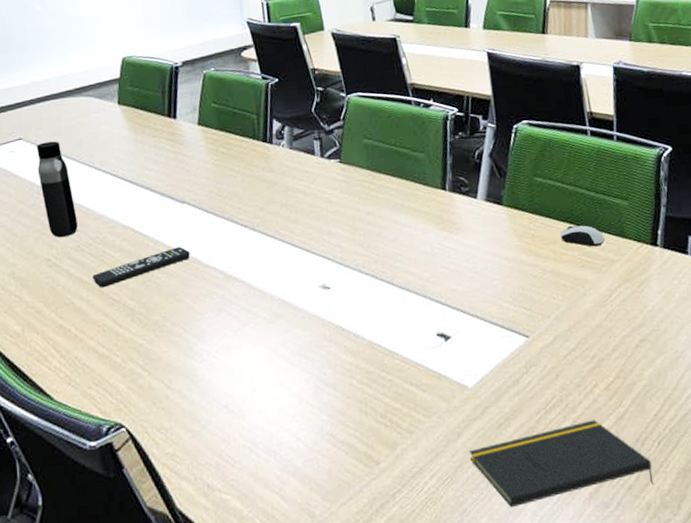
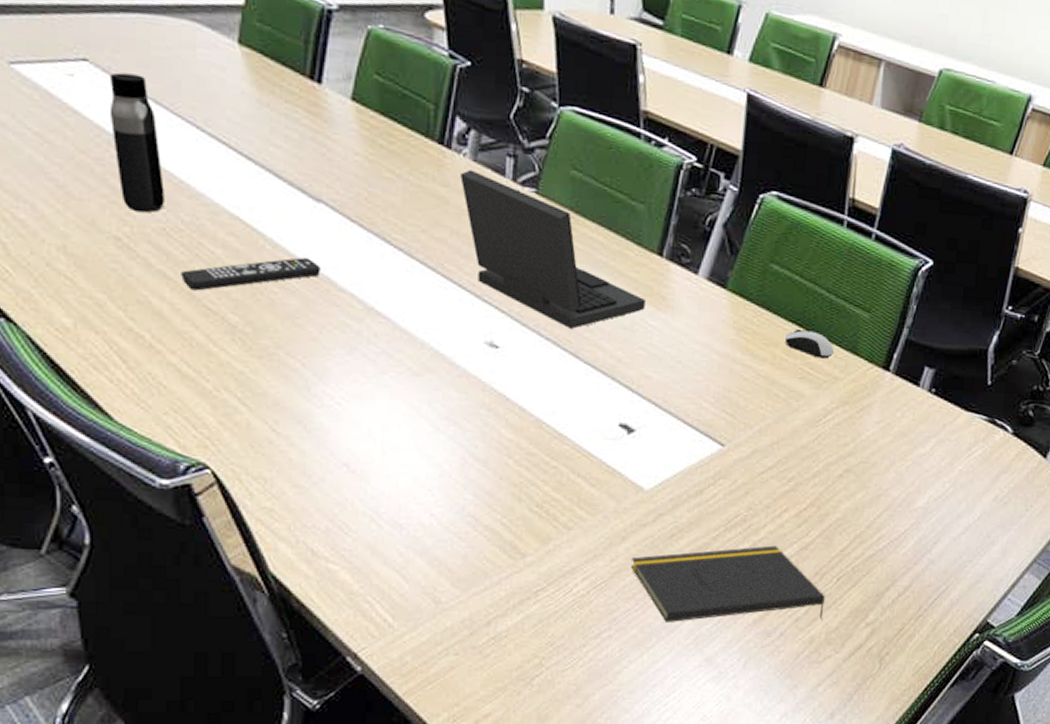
laptop: none [282,155,440,262] -> present [460,169,645,329]

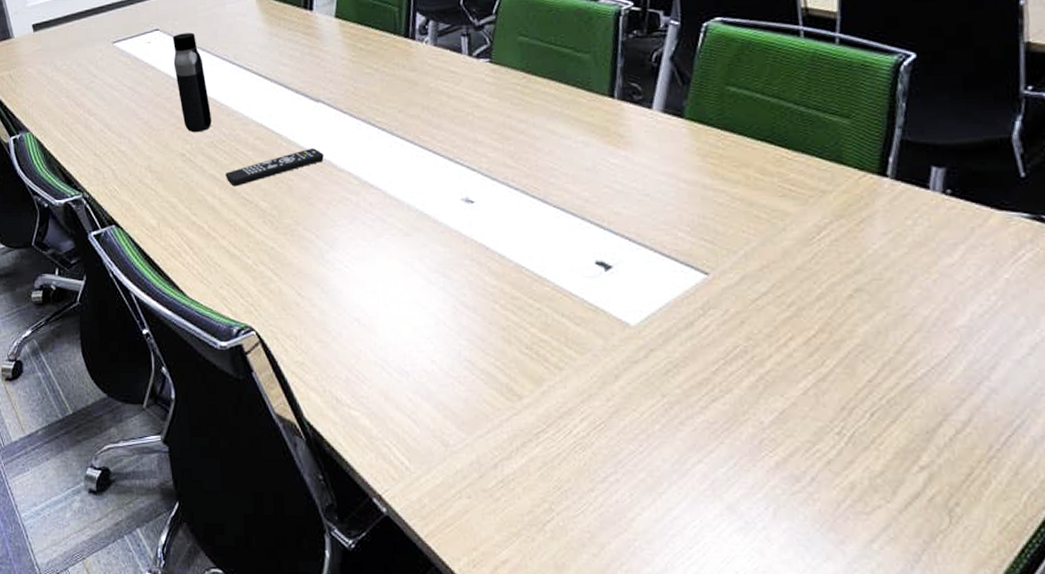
laptop: present [460,169,645,329] -> none [425,53,604,177]
notepad: present [630,545,825,623] -> none [627,378,862,466]
computer mouse: present [784,328,835,359] -> none [755,146,816,173]

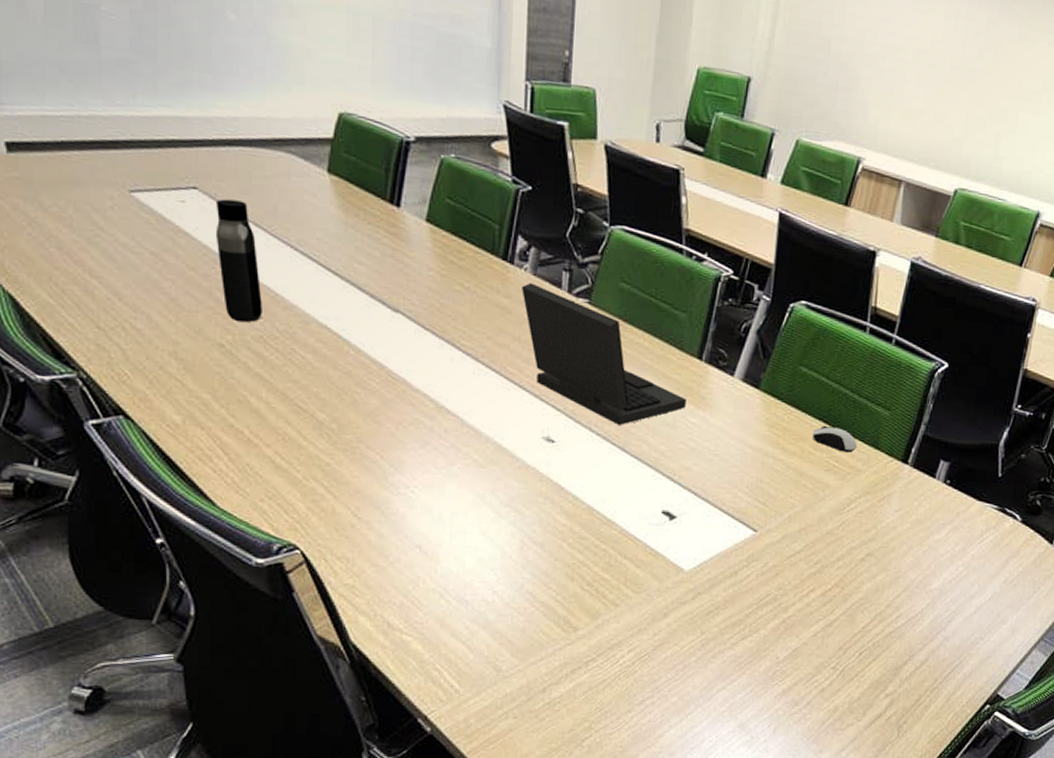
remote control: present [225,148,324,187] -> none [276,362,398,392]
laptop: none [425,53,604,177] -> present [522,282,686,425]
computer mouse: none [755,146,816,173] -> present [812,425,858,453]

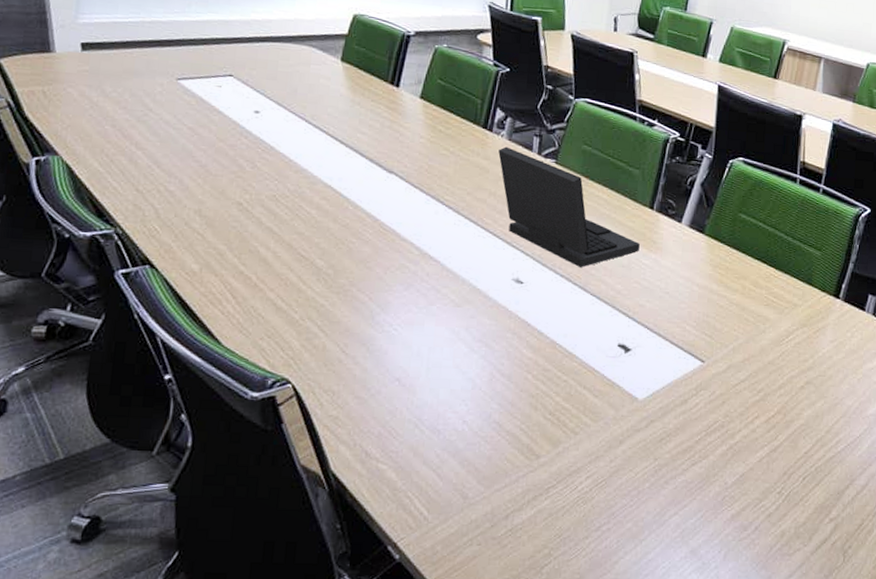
water bottle: present [215,199,262,323] -> none [243,83,278,184]
computer mouse: present [812,425,858,453] -> none [752,265,793,289]

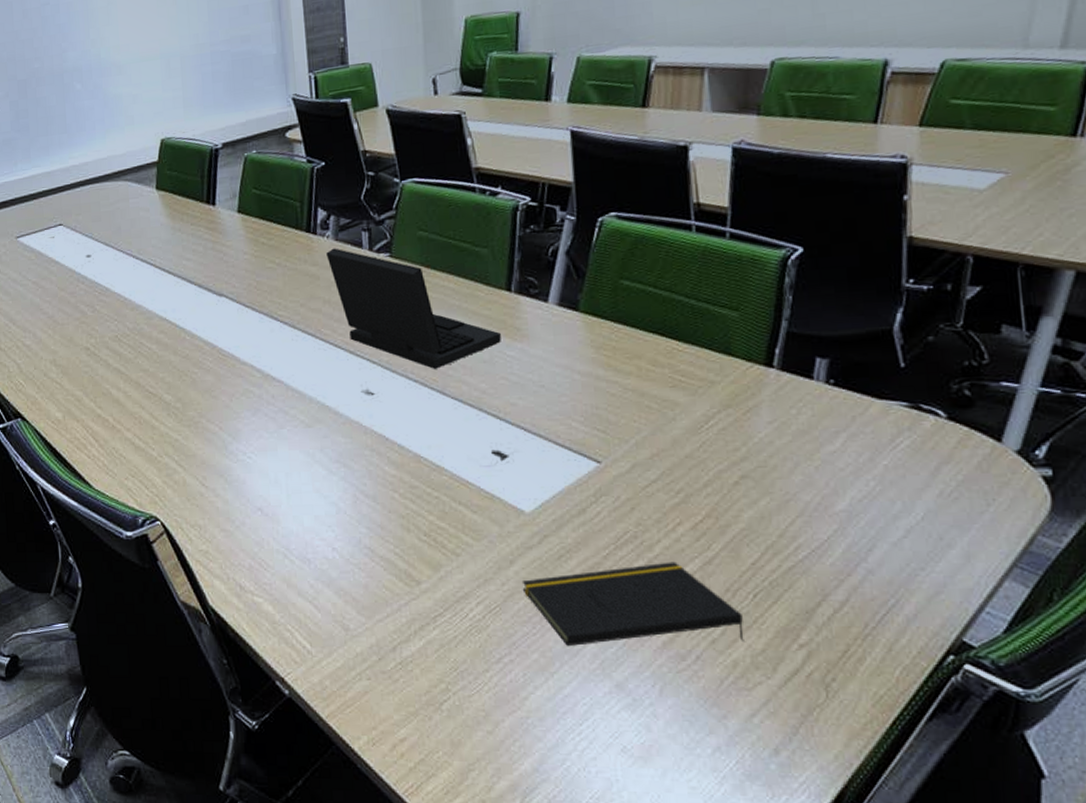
notepad: none [626,448,793,518] -> present [521,561,744,647]

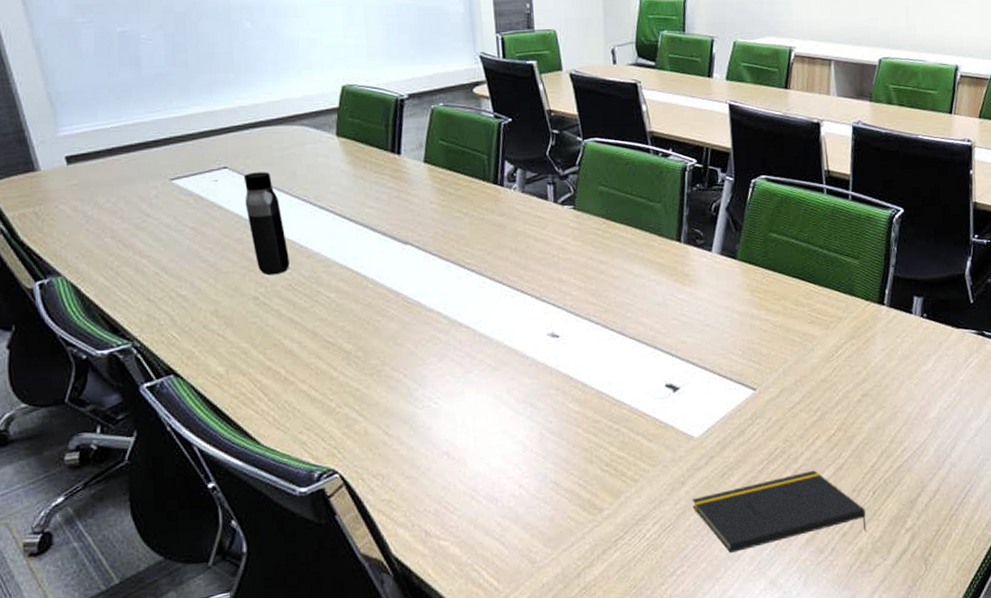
water bottle: none [75,227,116,327] -> present [243,172,290,276]
laptop: present [326,248,501,369] -> none [513,199,673,312]

